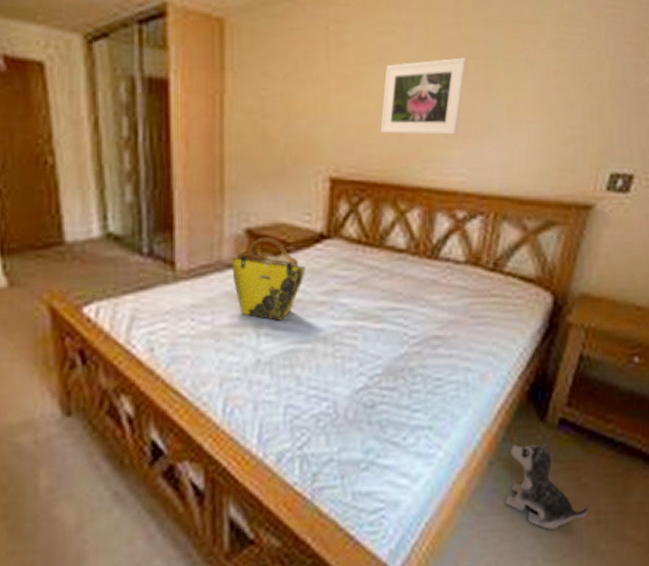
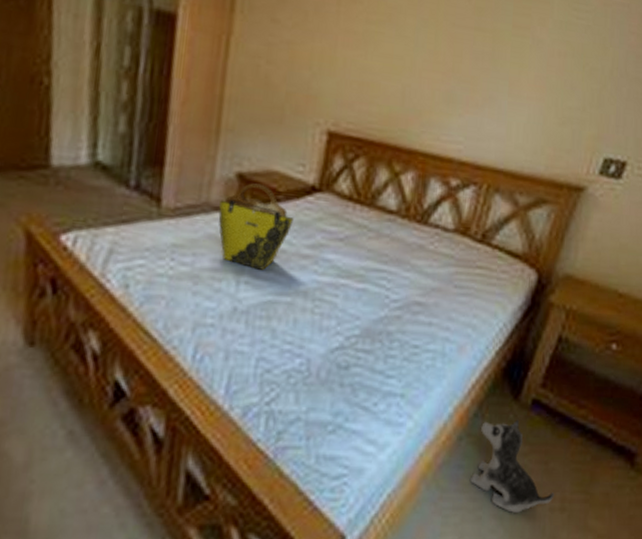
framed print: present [380,57,467,135] -> none [383,26,475,103]

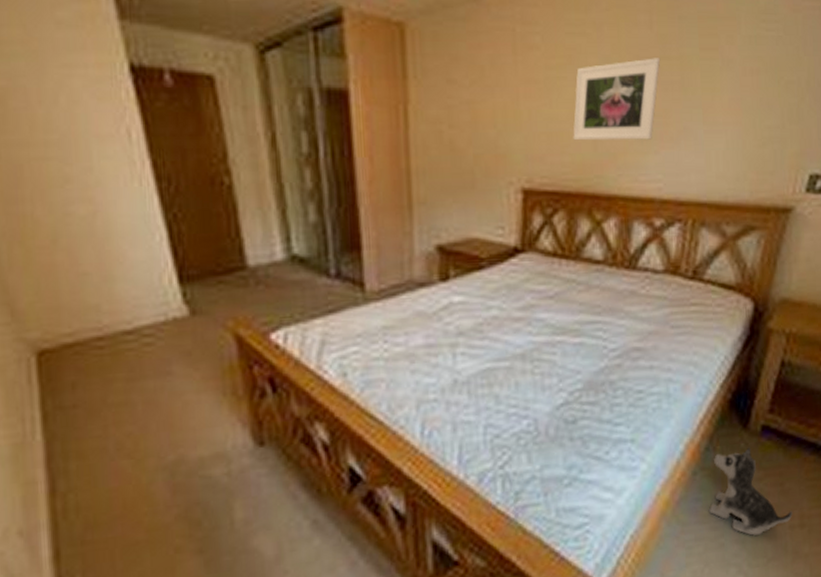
tote bag: present [218,182,294,270] -> none [424,252,501,339]
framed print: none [383,26,475,103] -> present [573,58,661,141]

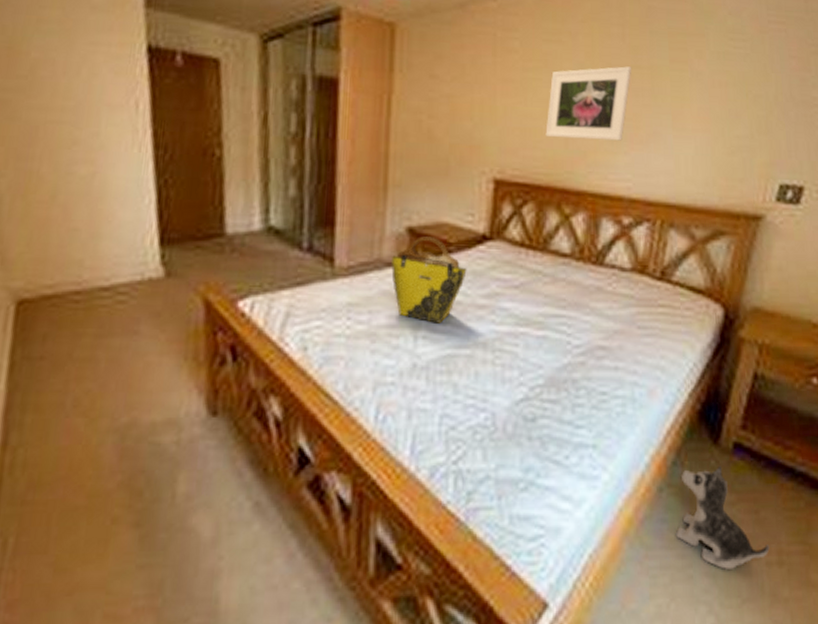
tote bag: none [424,252,501,339] -> present [391,235,467,323]

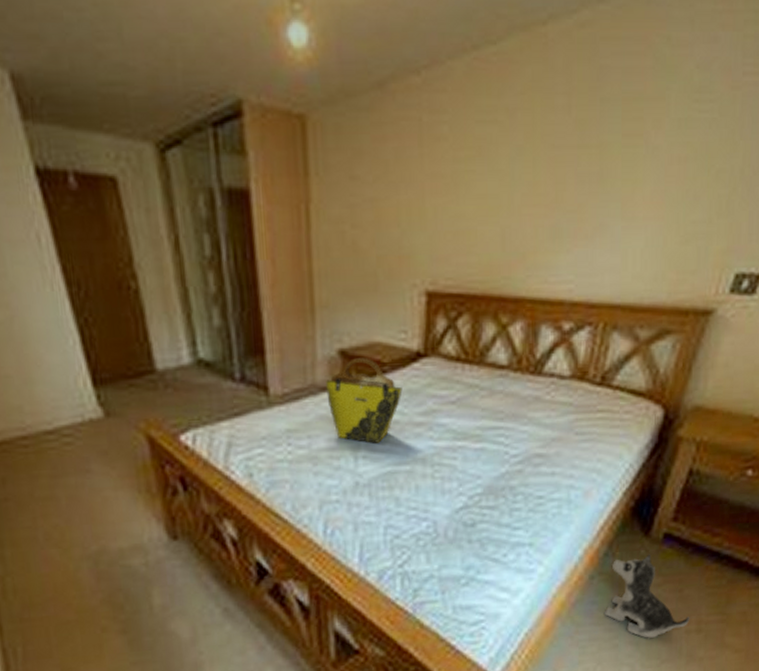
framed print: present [545,66,632,141] -> none [480,146,578,240]

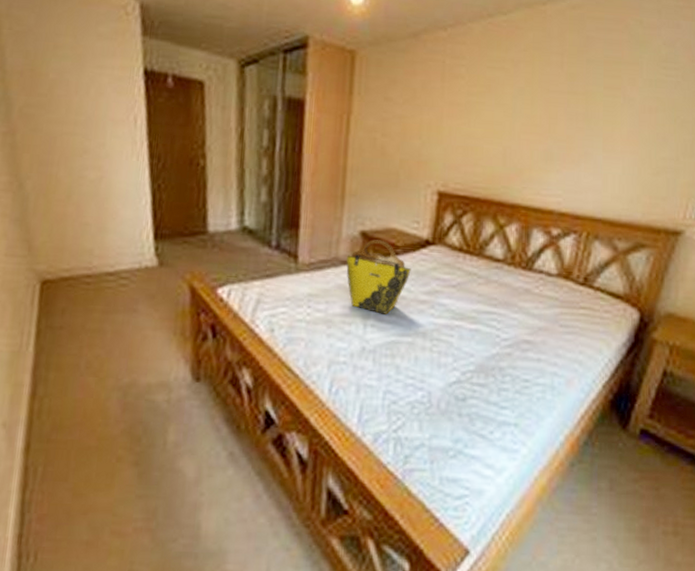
plush toy: present [604,554,690,638] -> none [583,448,667,535]

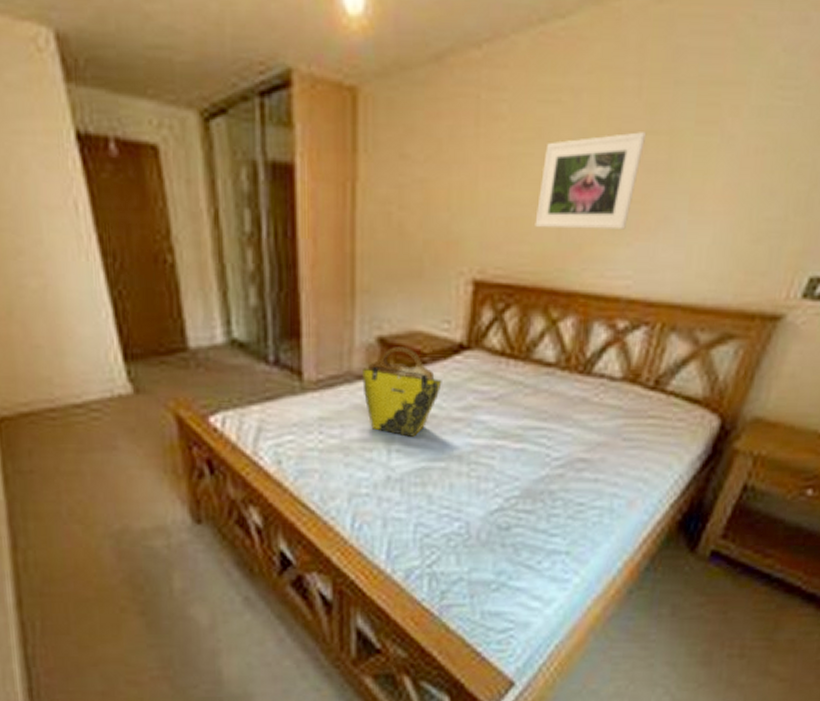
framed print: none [486,92,568,160] -> present [535,132,647,230]

